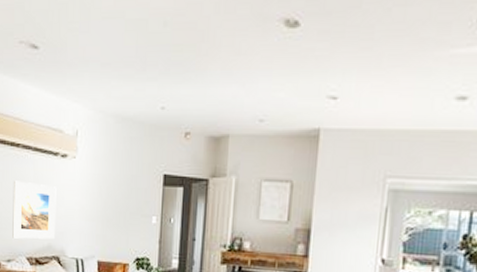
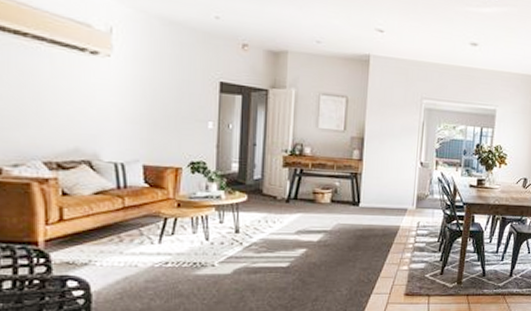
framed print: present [12,180,57,240] -> none [19,74,85,142]

